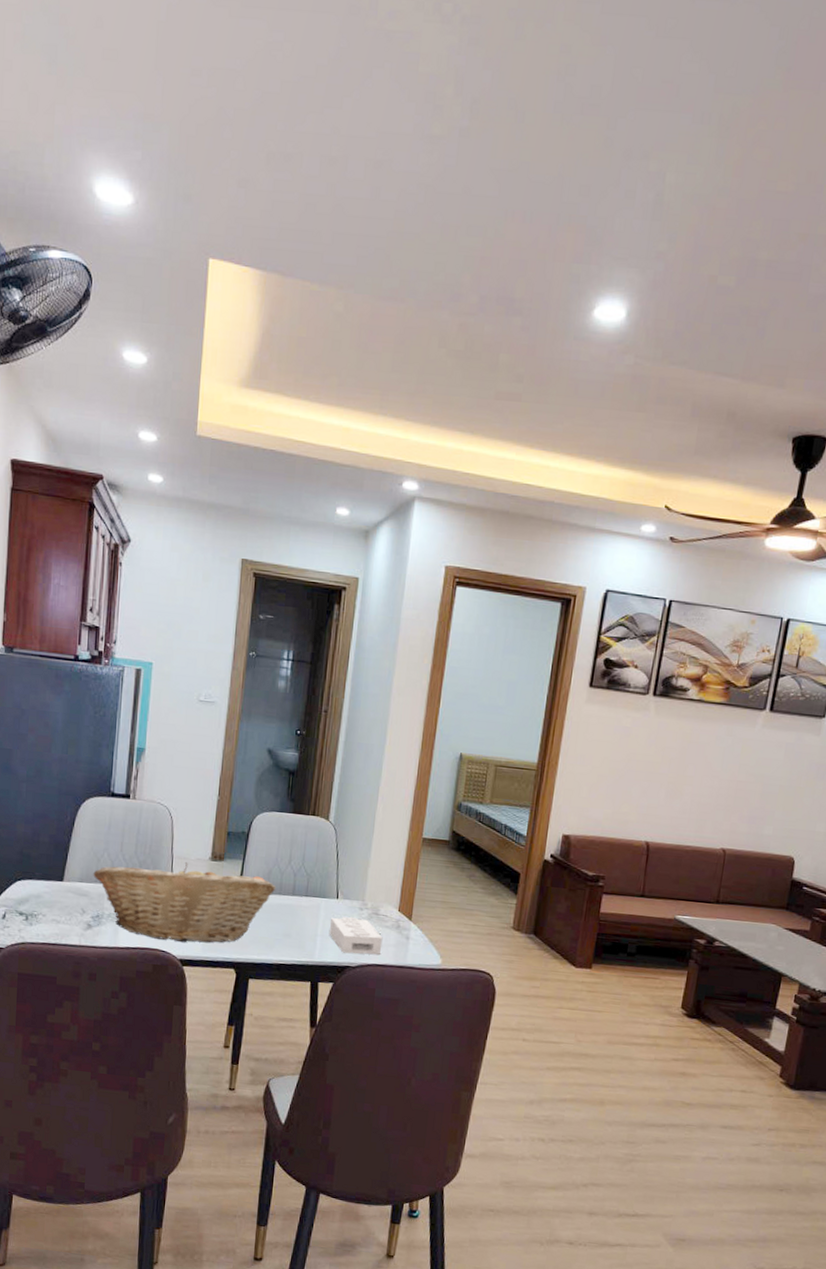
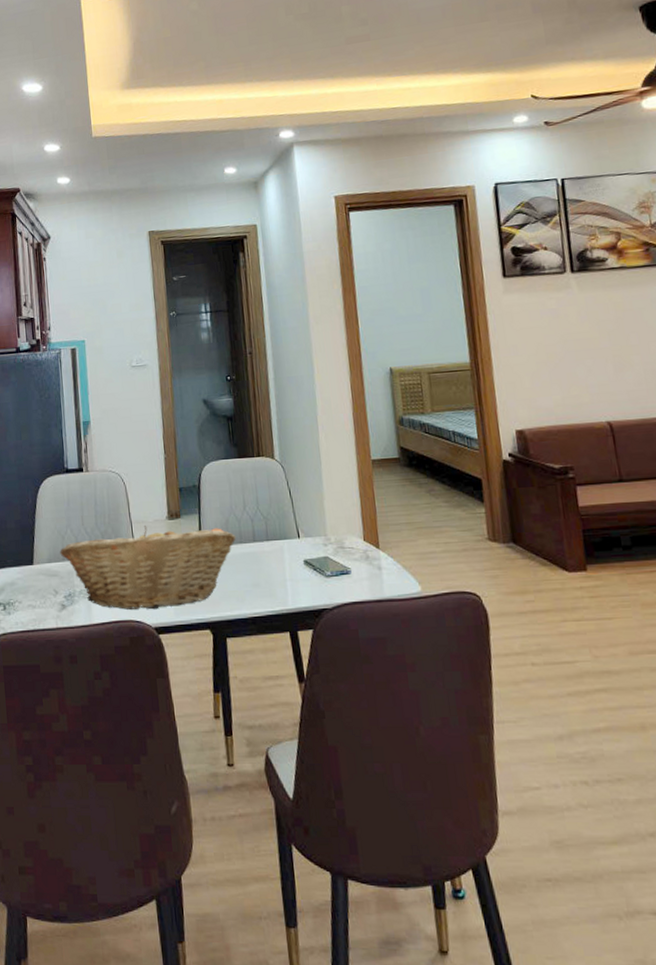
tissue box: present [329,916,383,955] -> none [296,554,356,595]

